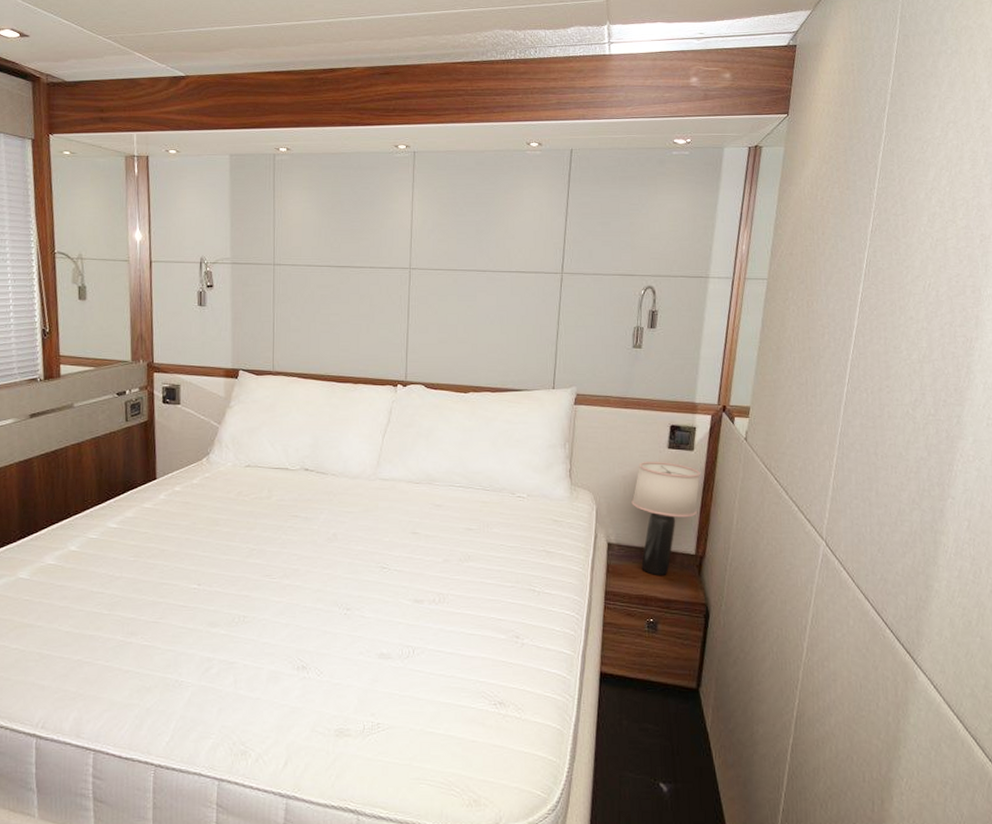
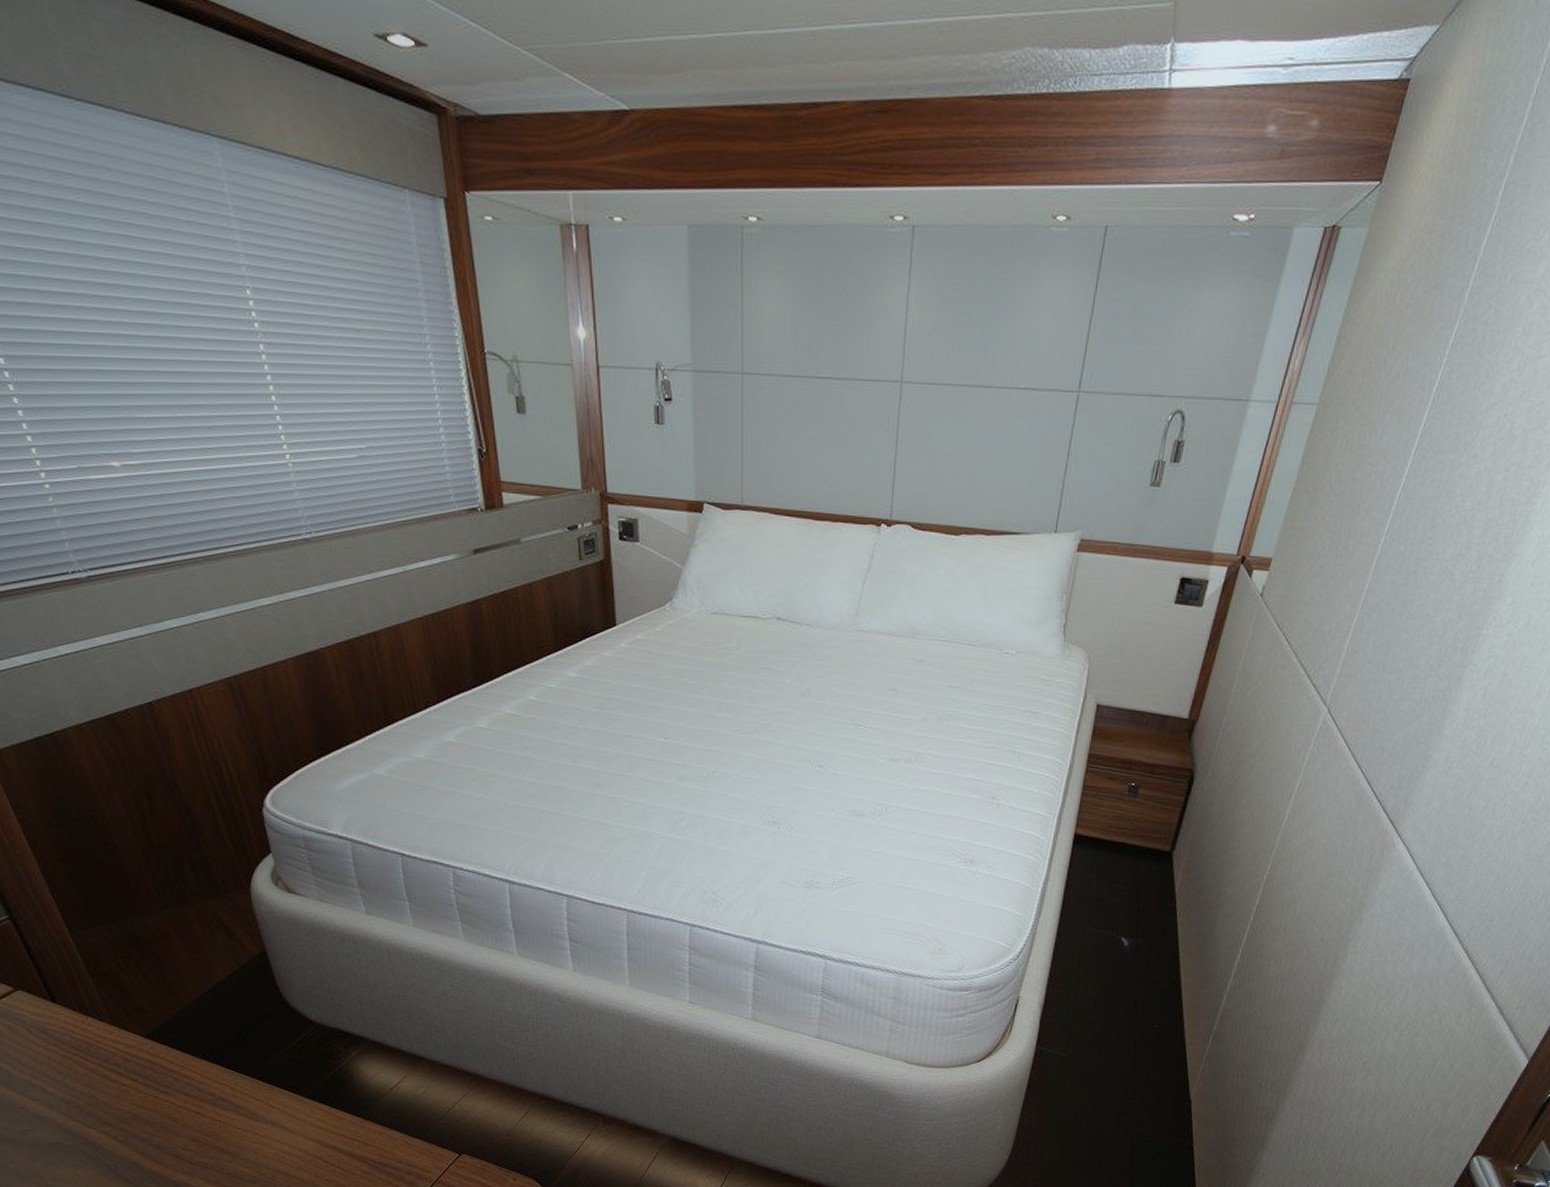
table lamp: present [631,461,700,575] -> none [1127,617,1206,739]

